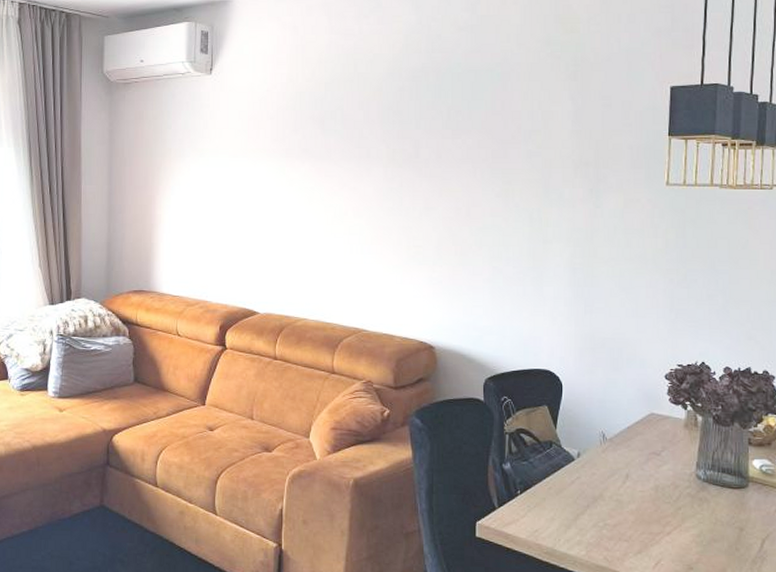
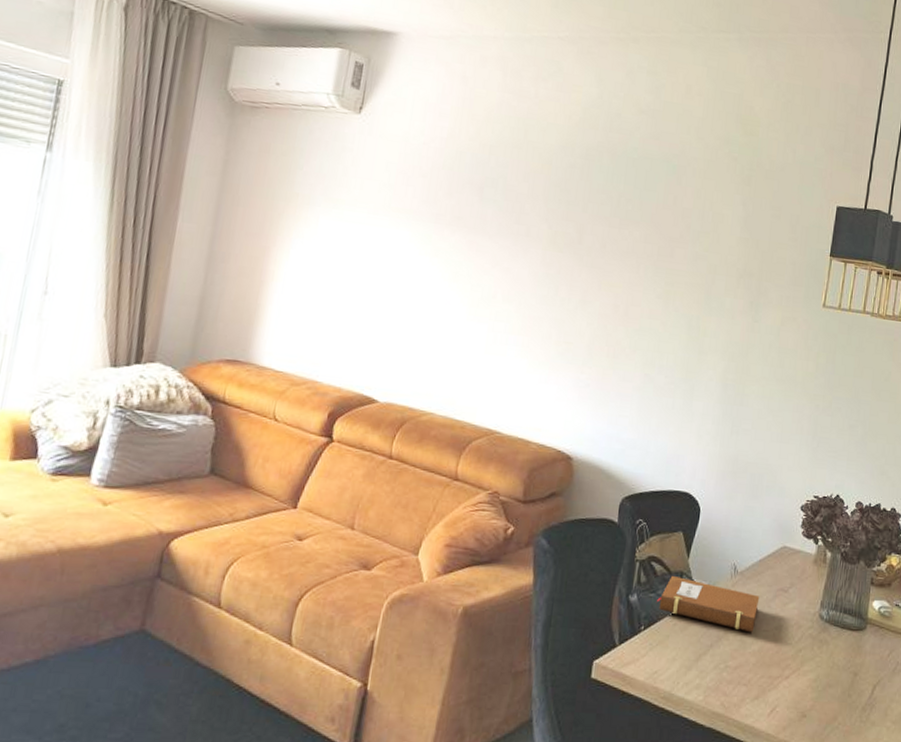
notebook: none [530,446,632,493] -> present [657,576,760,632]

